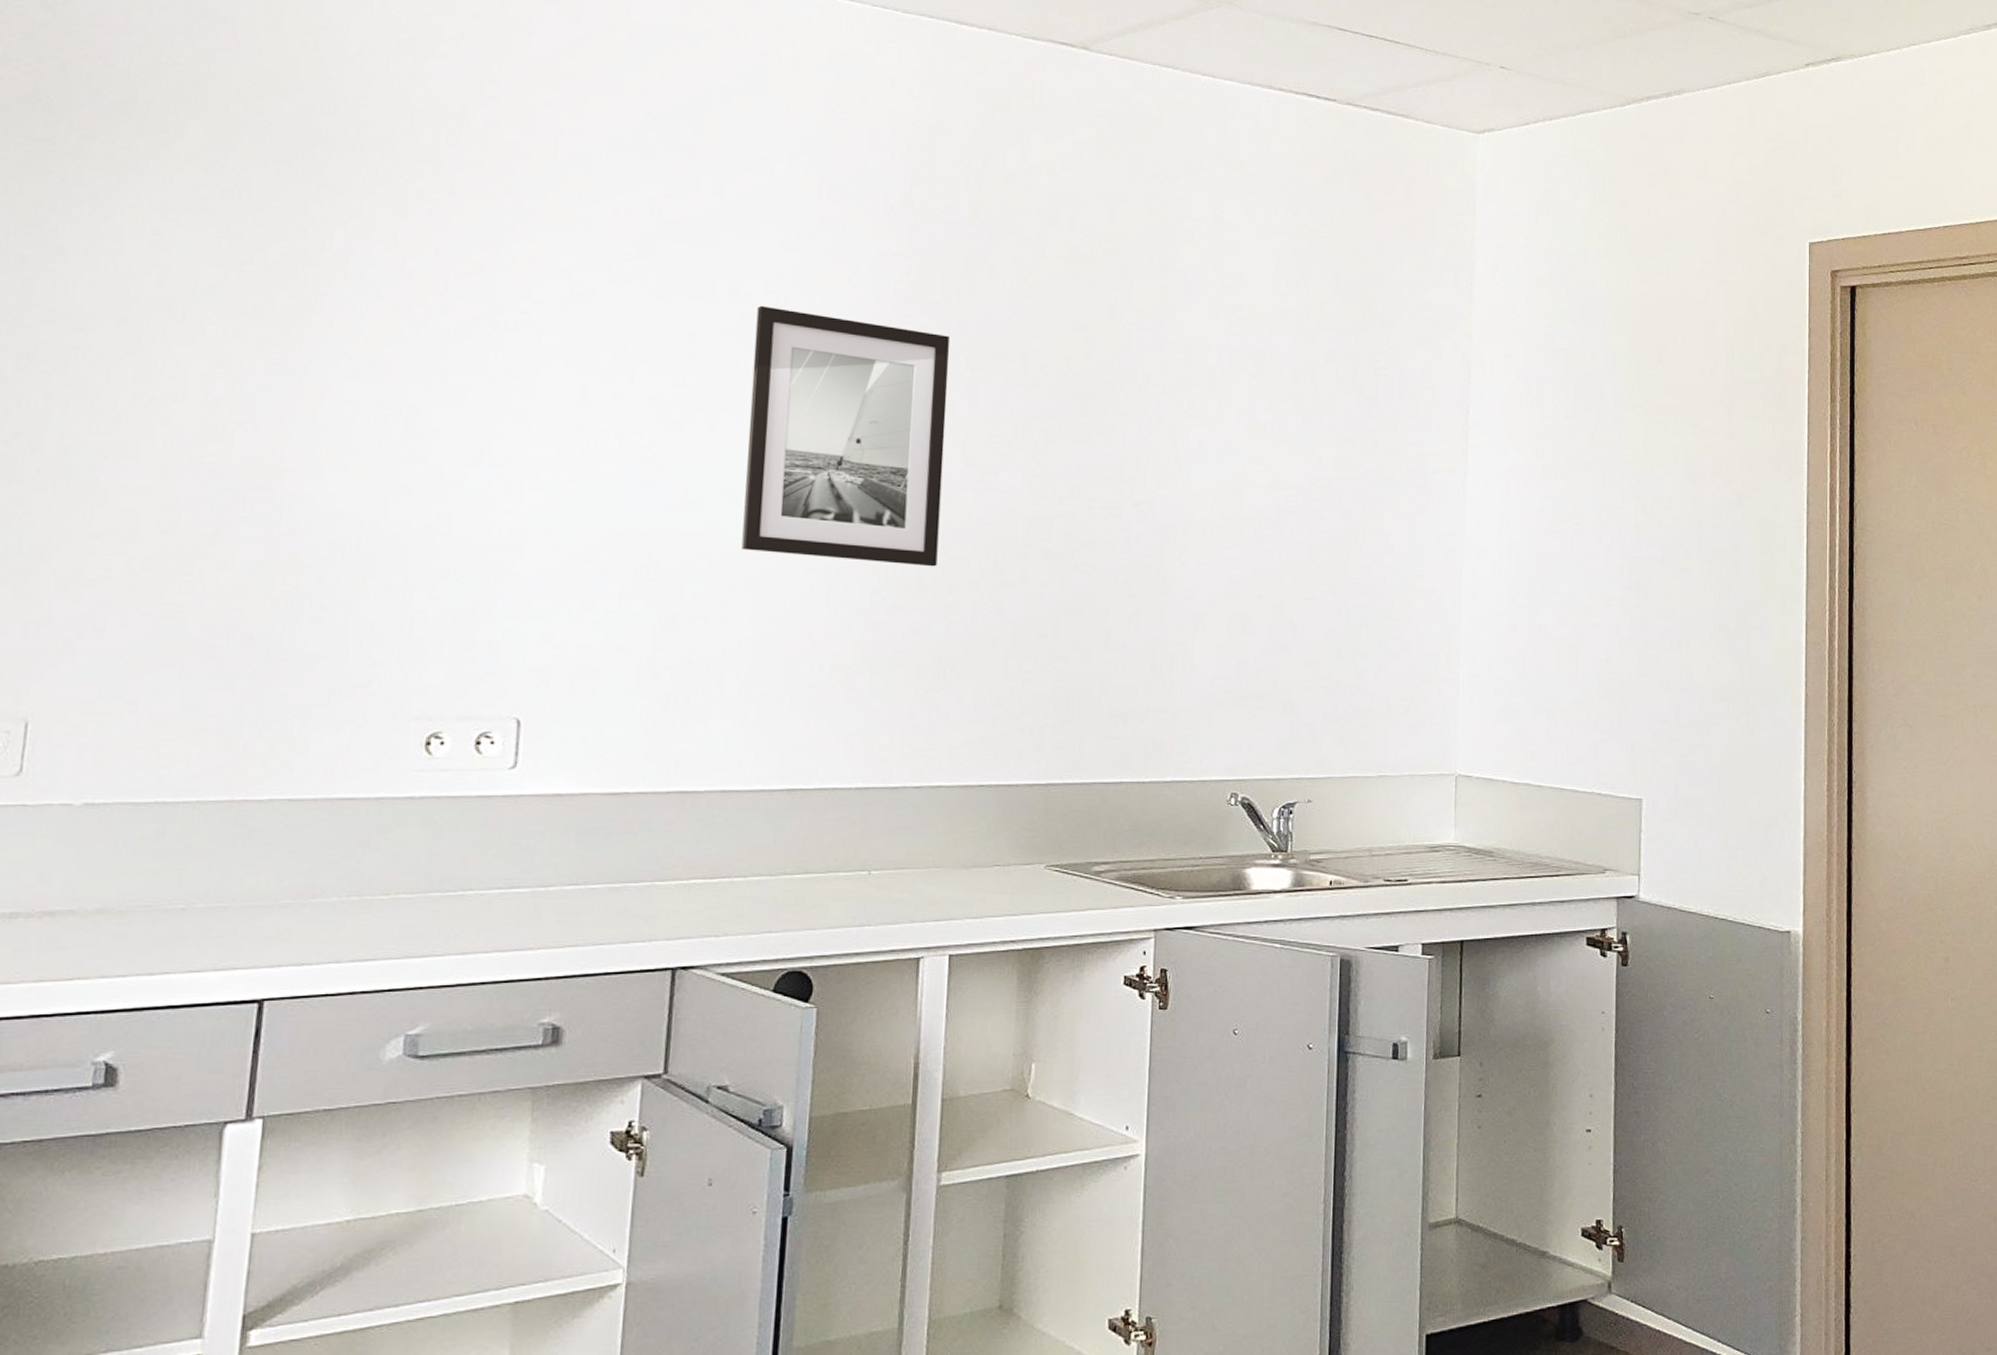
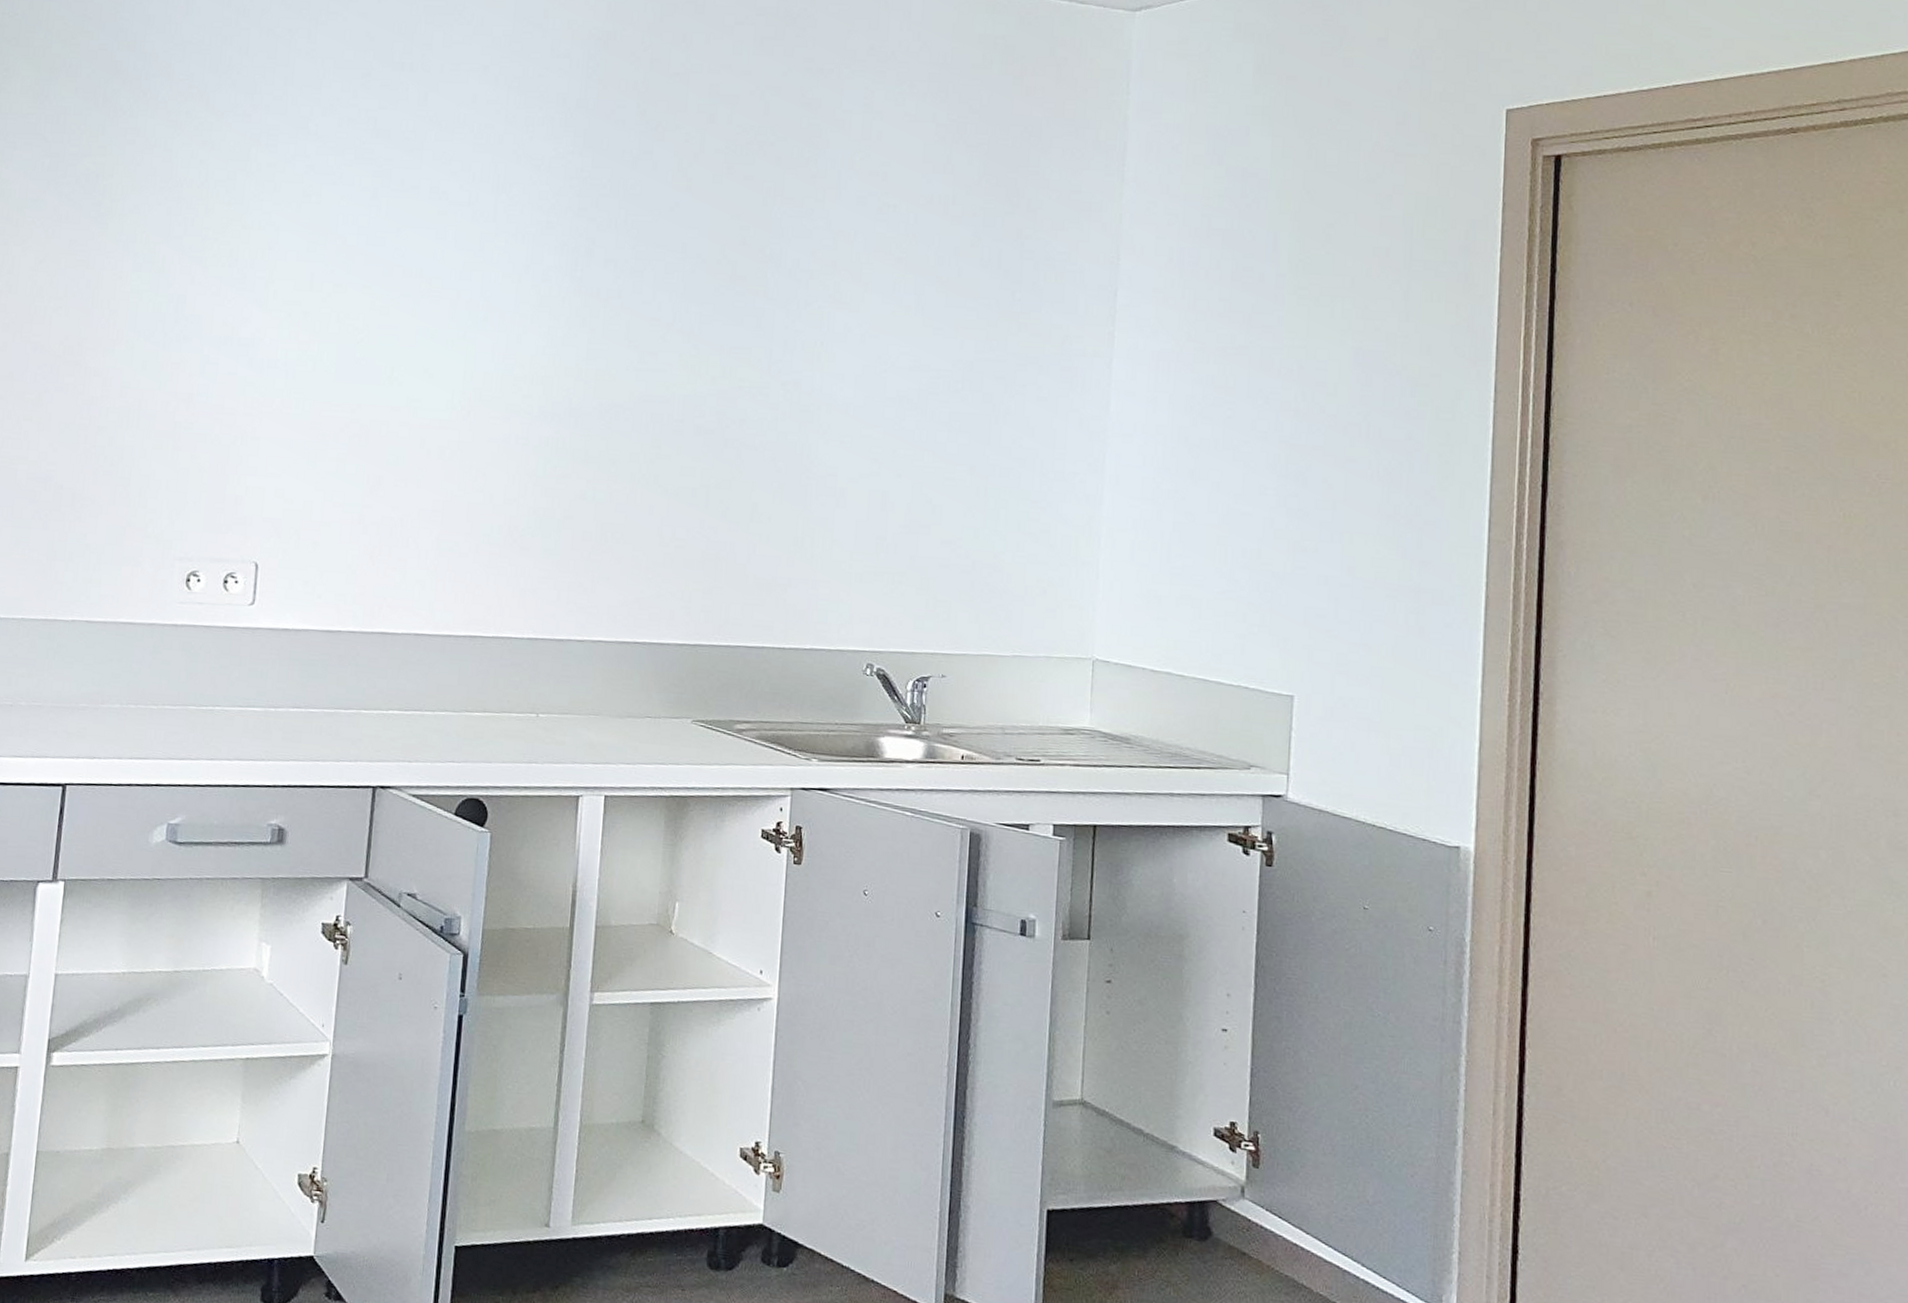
wall art: present [741,305,950,567] -> none [436,202,617,440]

